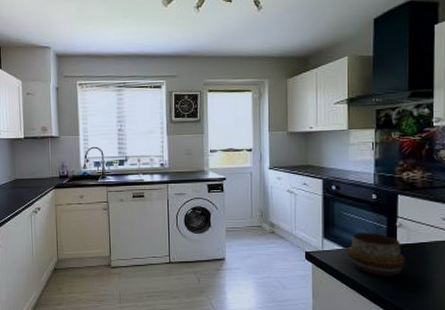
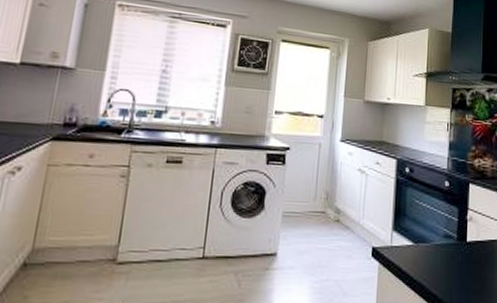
decorative bowl: present [347,232,406,276] -> none [416,225,475,280]

